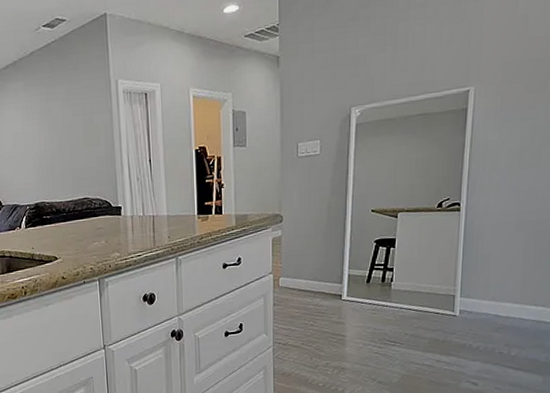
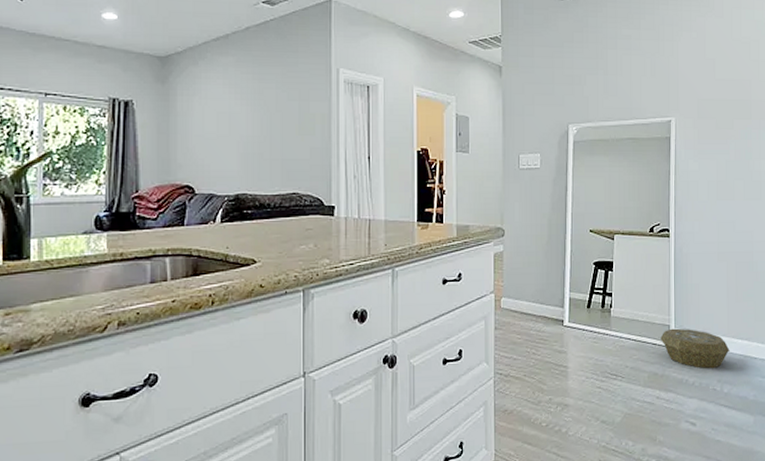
basket: none [444,297,521,334] -> present [660,328,730,369]

